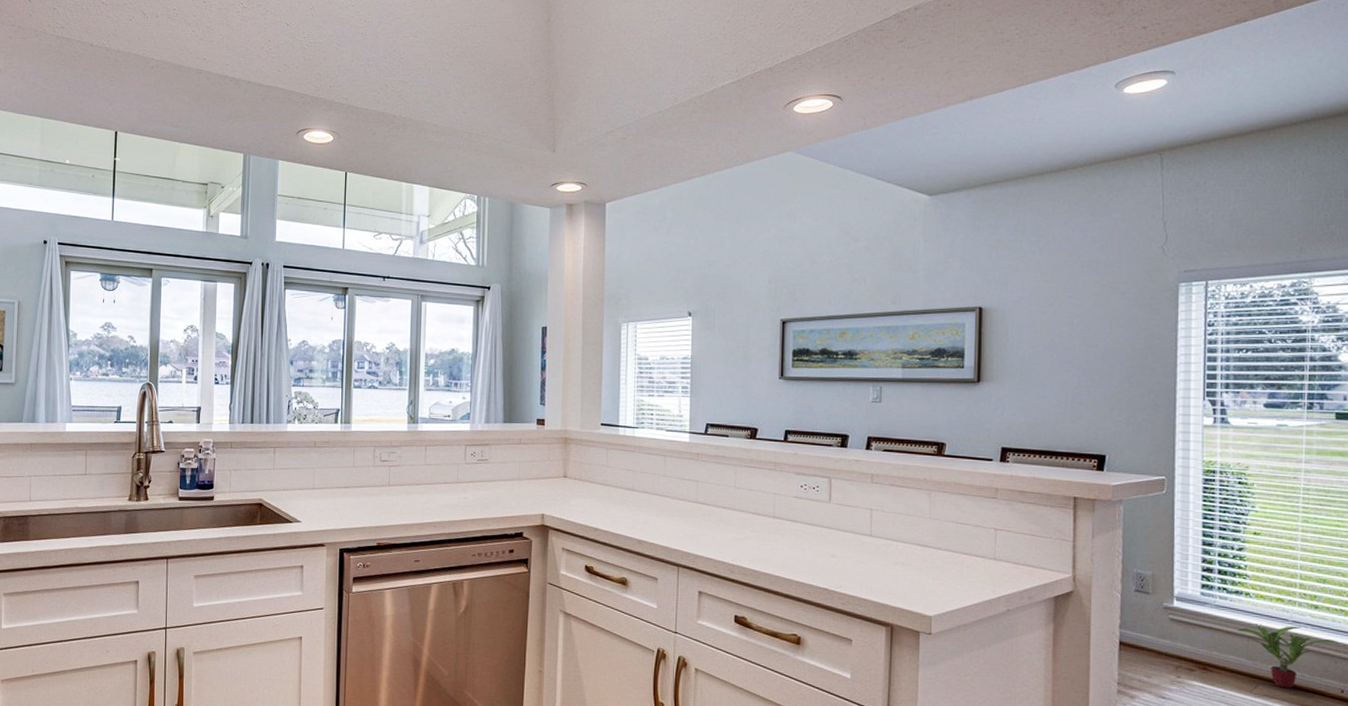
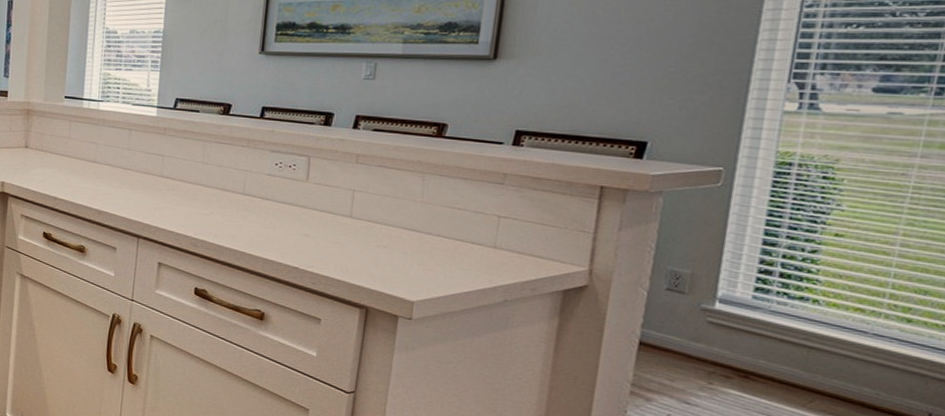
potted plant: present [1237,624,1337,689] -> none [796,334,933,407]

